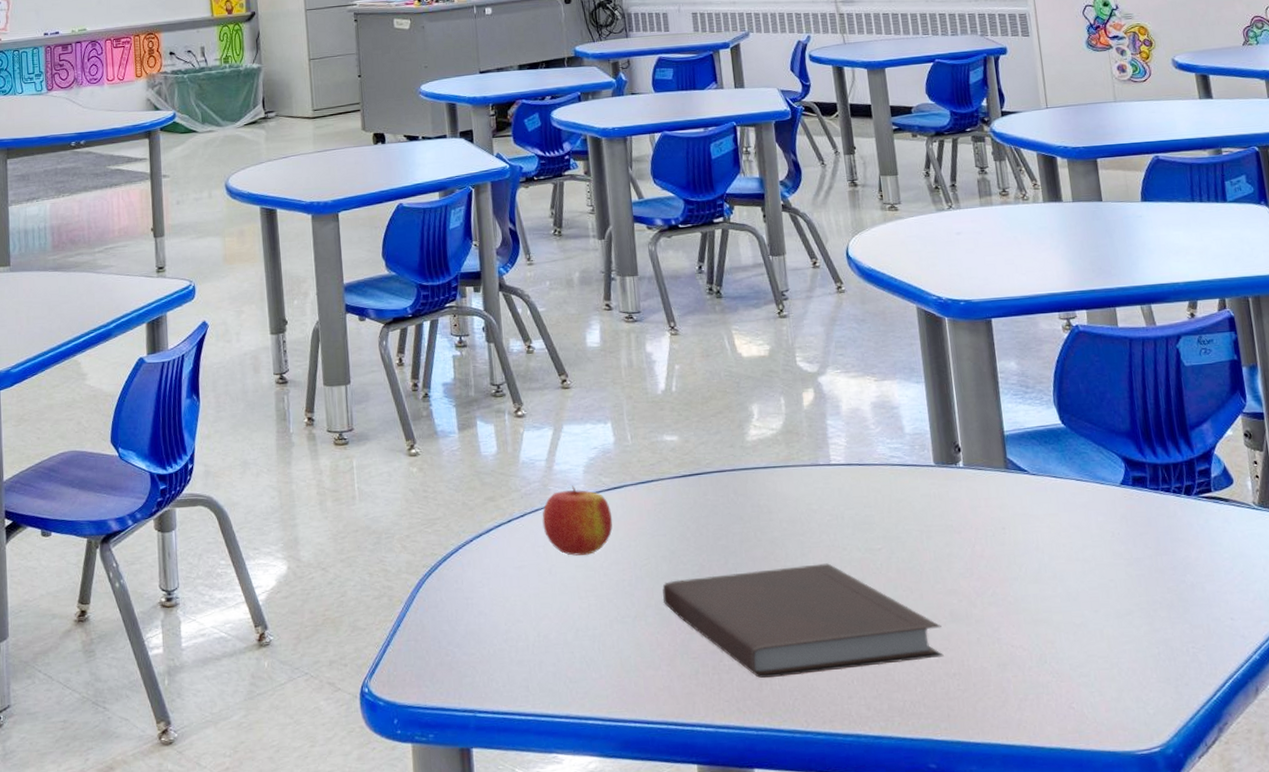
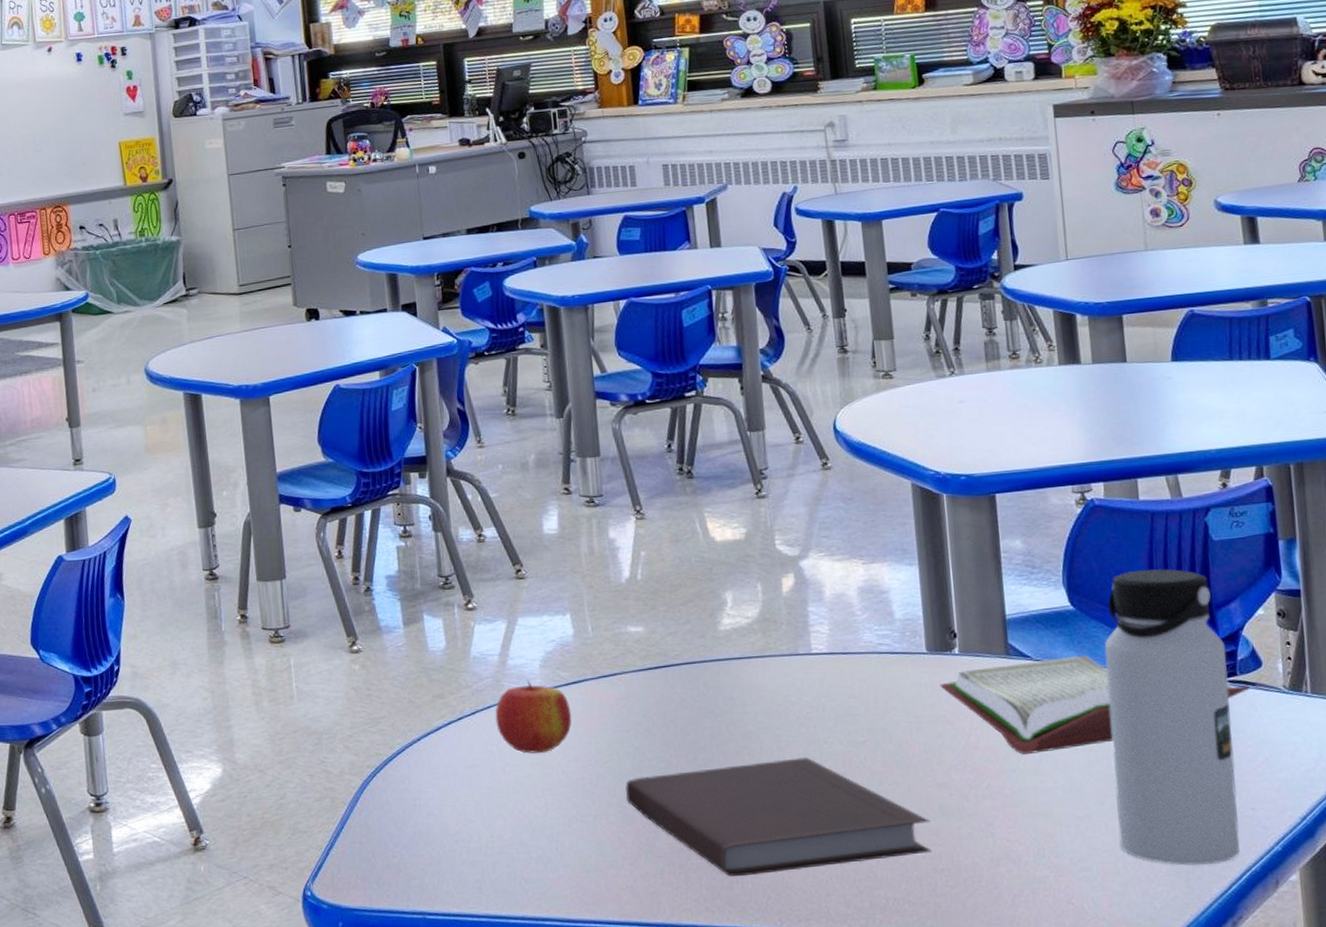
book: none [947,470,1225,563] -> present [940,655,1251,754]
water bottle: none [1093,391,1222,673] -> present [1104,569,1240,866]

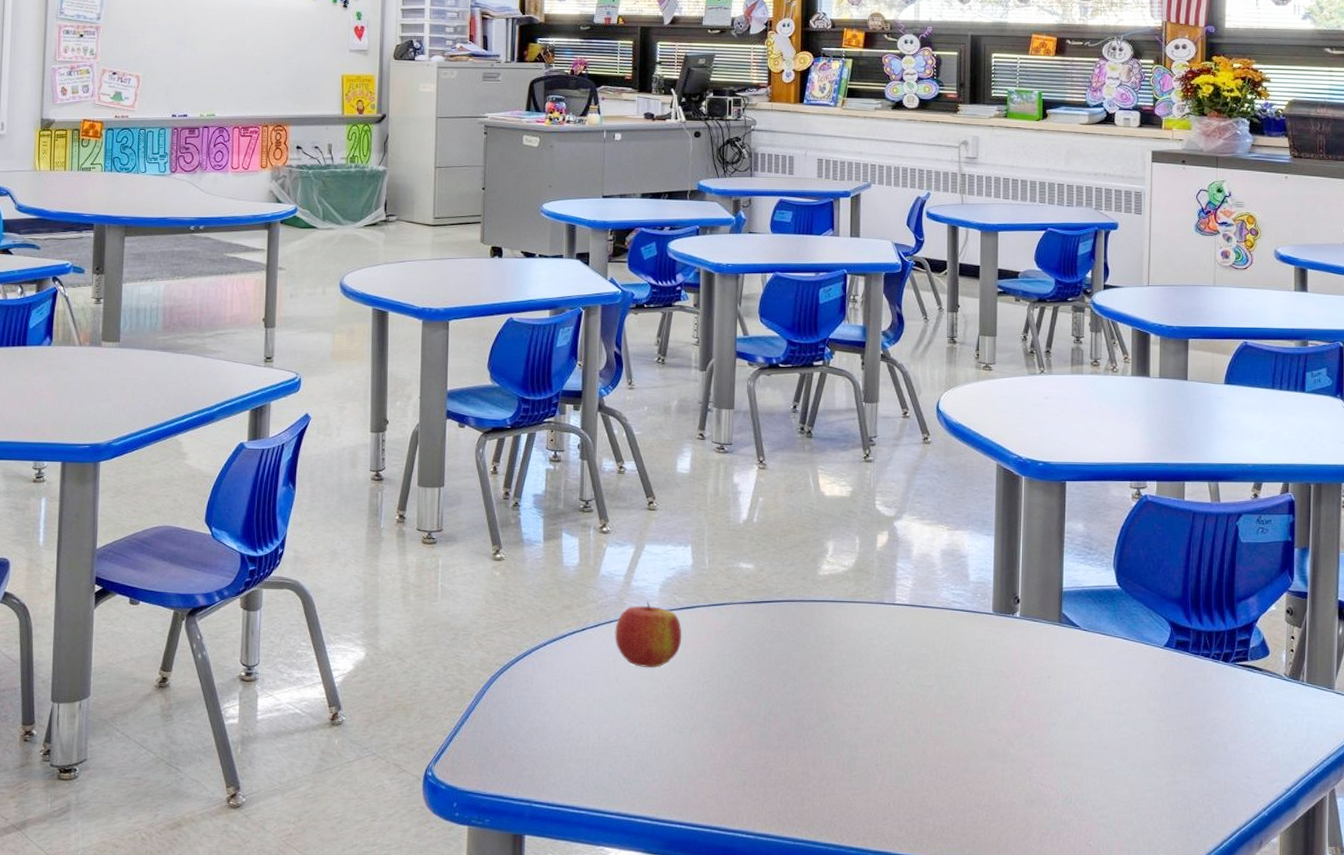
notebook: present [625,757,932,877] -> none [720,694,979,795]
book: present [940,655,1251,754] -> none [1000,629,1258,711]
water bottle: present [1104,569,1240,866] -> none [1135,560,1241,822]

